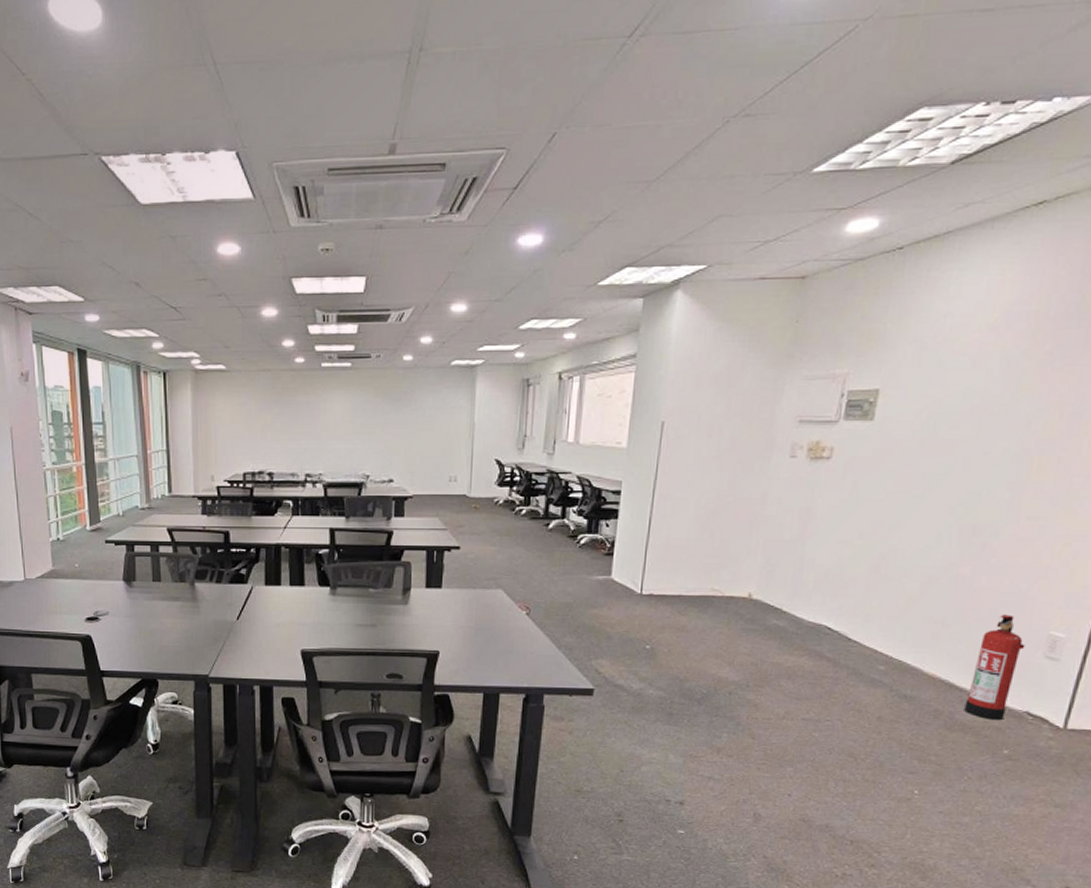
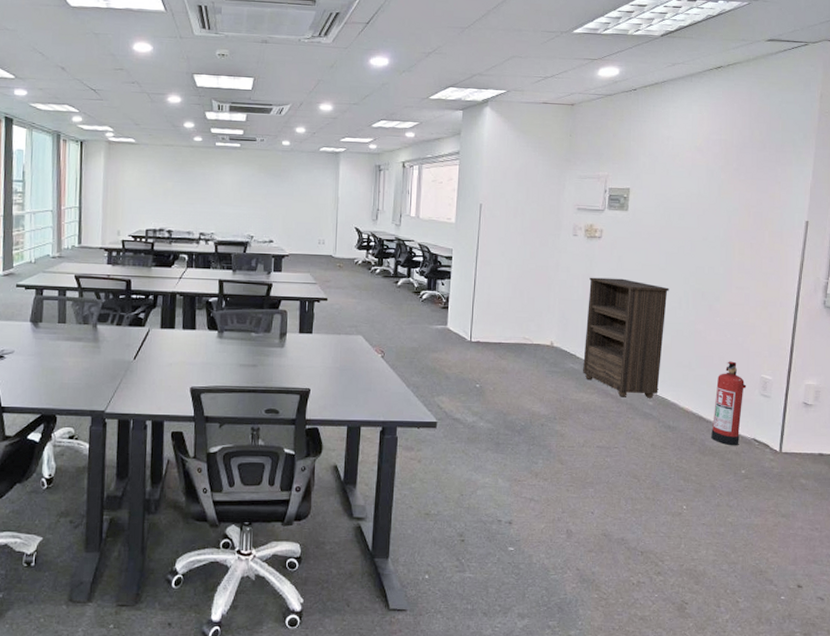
bookshelf: none [790,510,924,661] -> present [583,277,669,398]

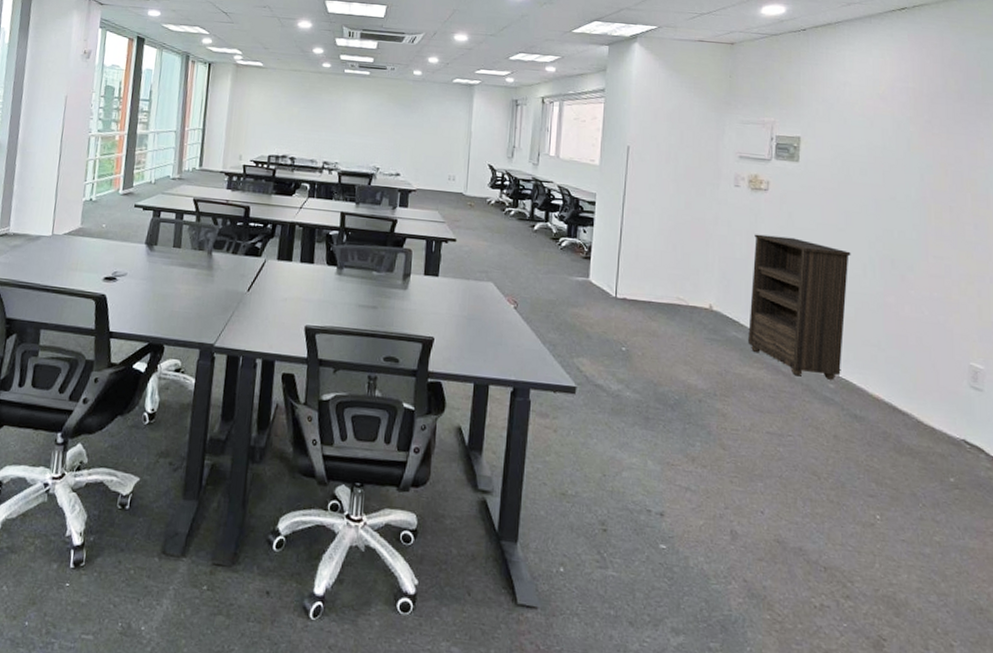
fire extinguisher: present [711,361,747,446] -> none [909,343,952,447]

